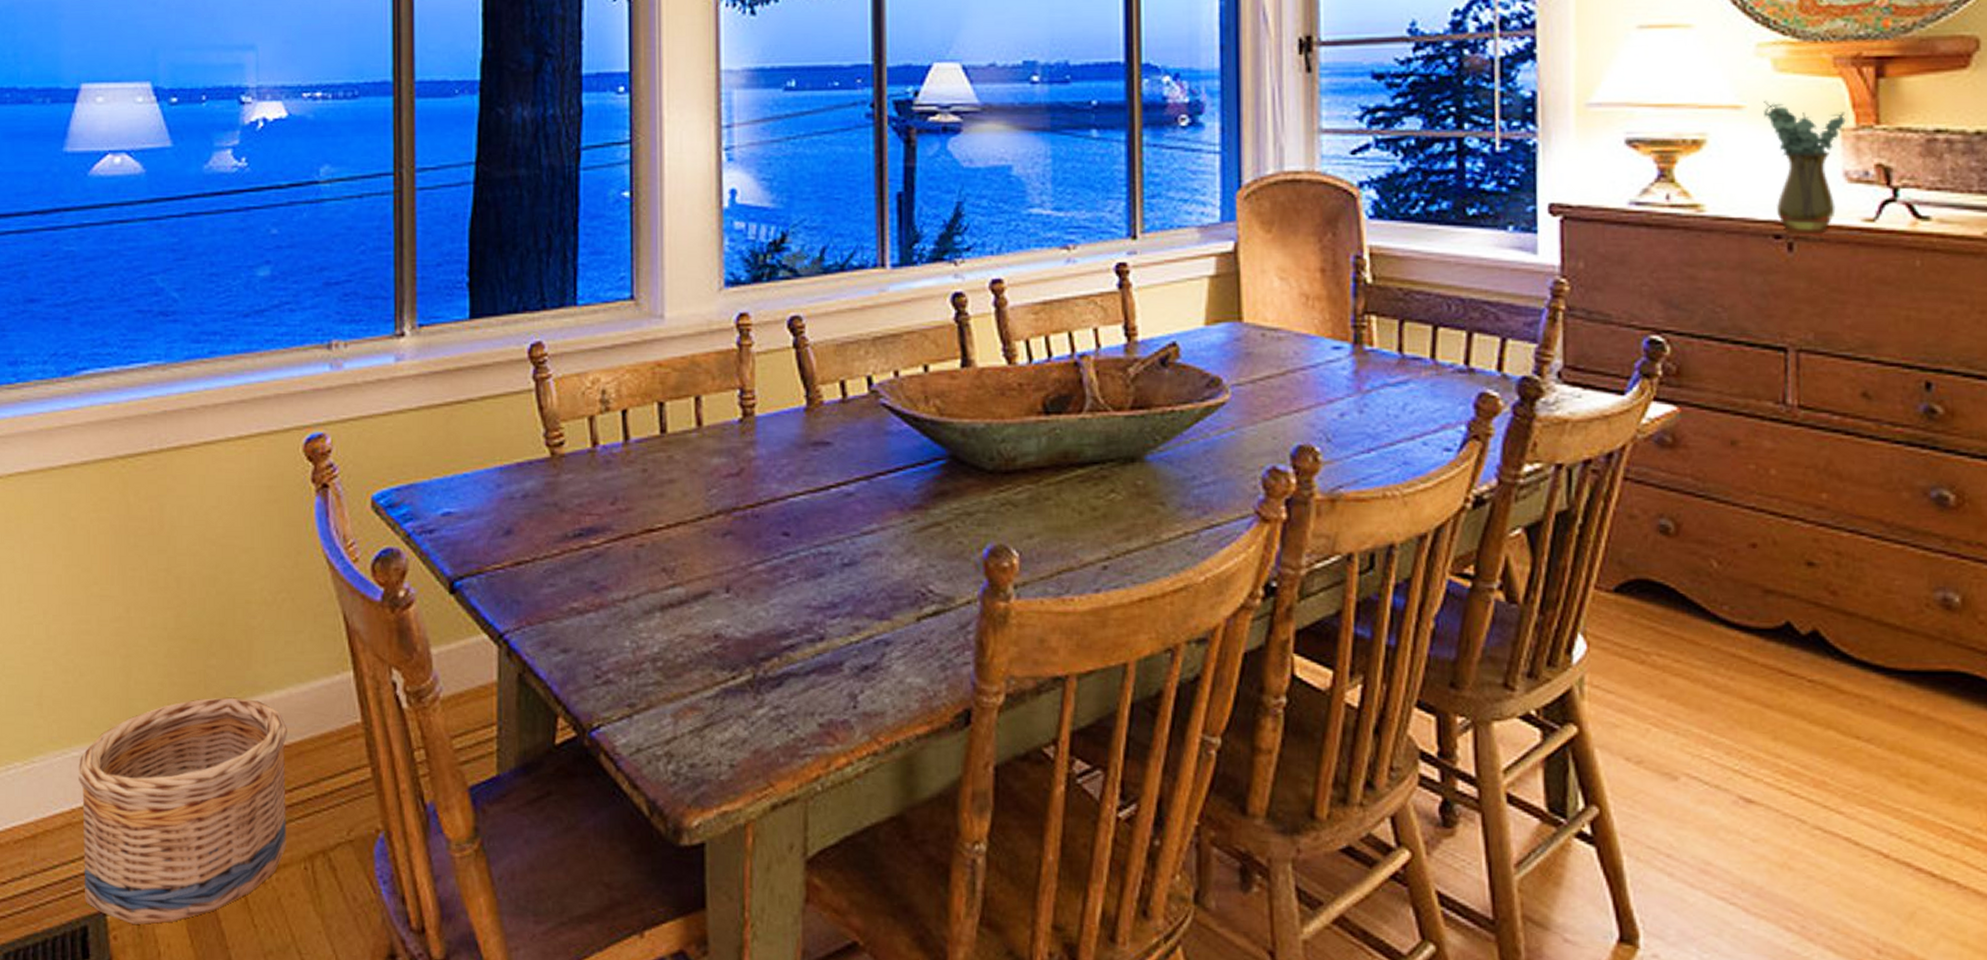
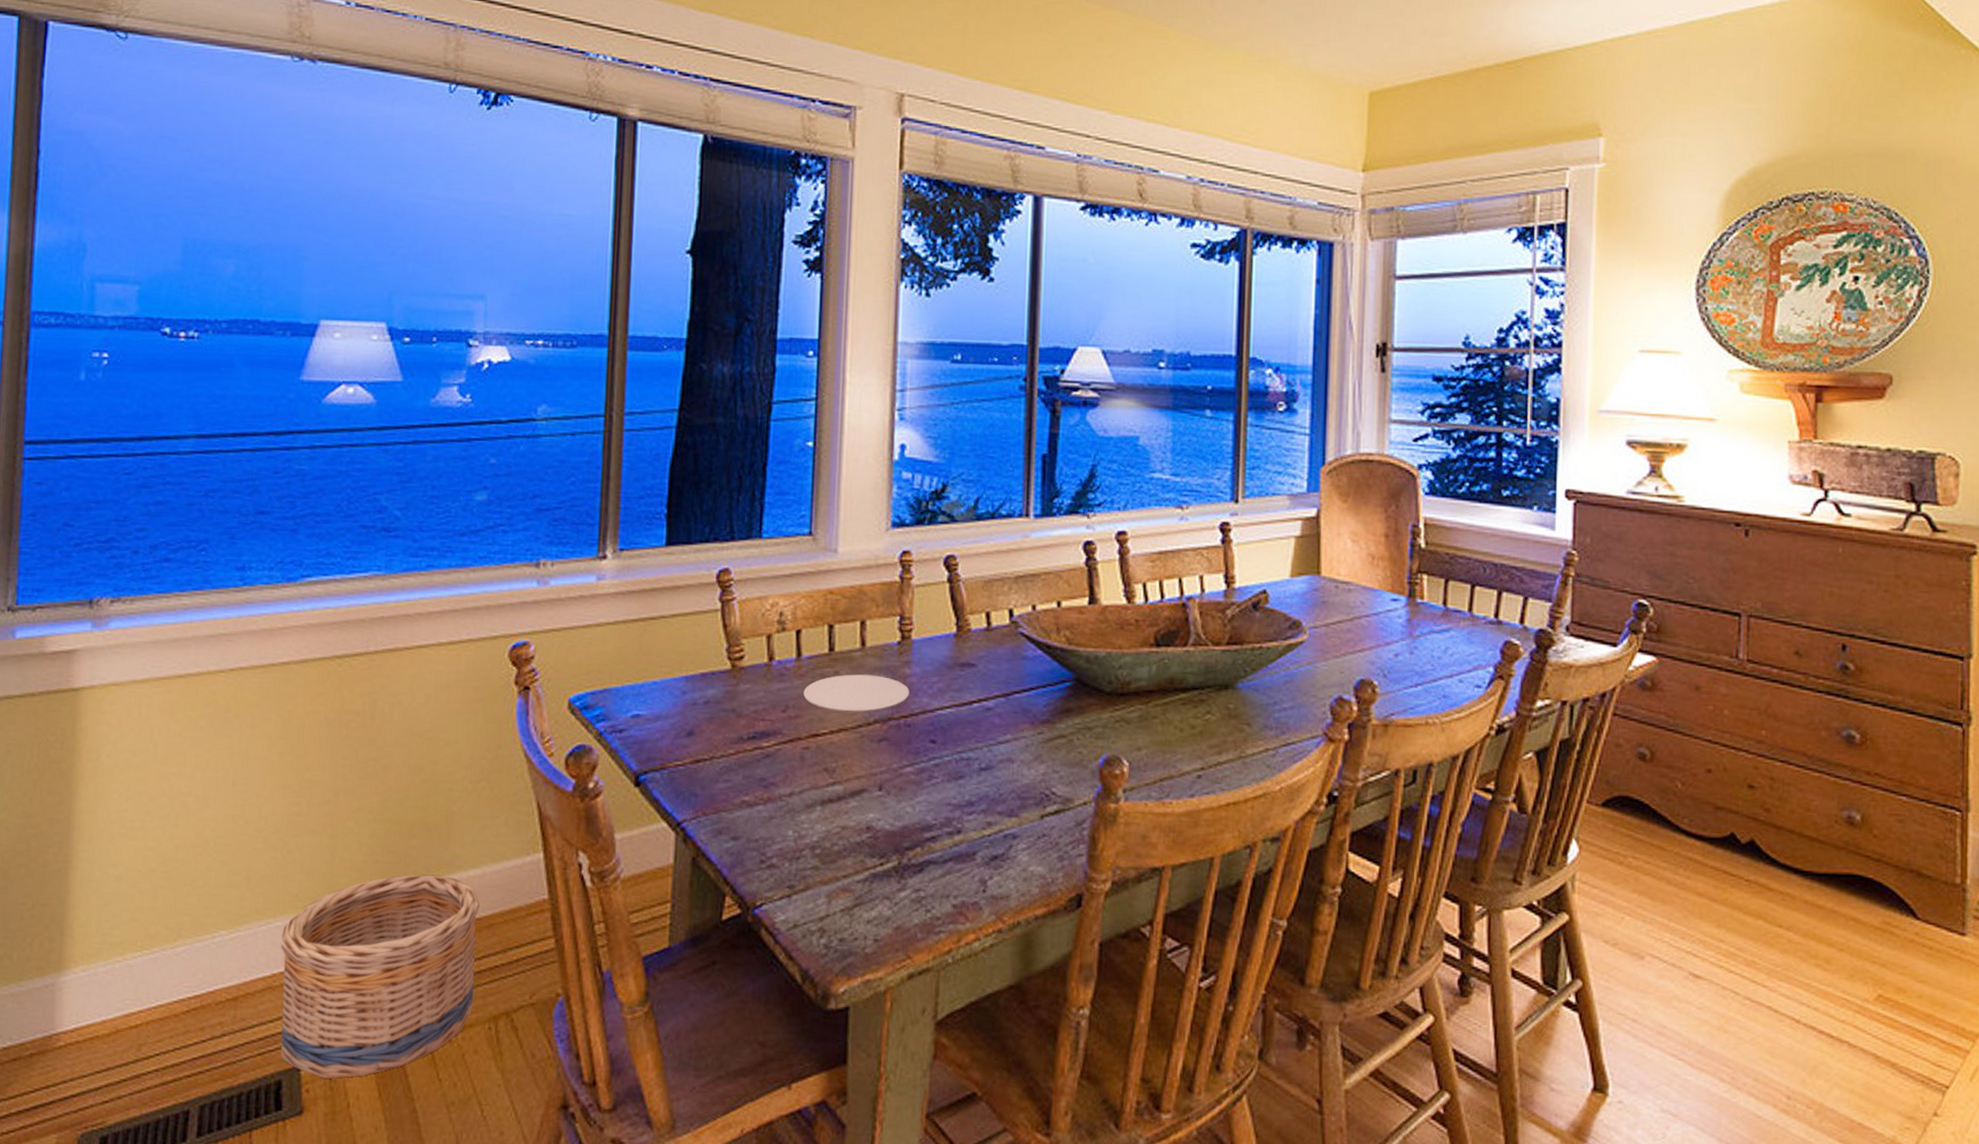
plate: none [633,459,755,504] -> present [803,674,909,713]
vase: present [1764,100,1846,236] -> none [1732,415,1792,525]

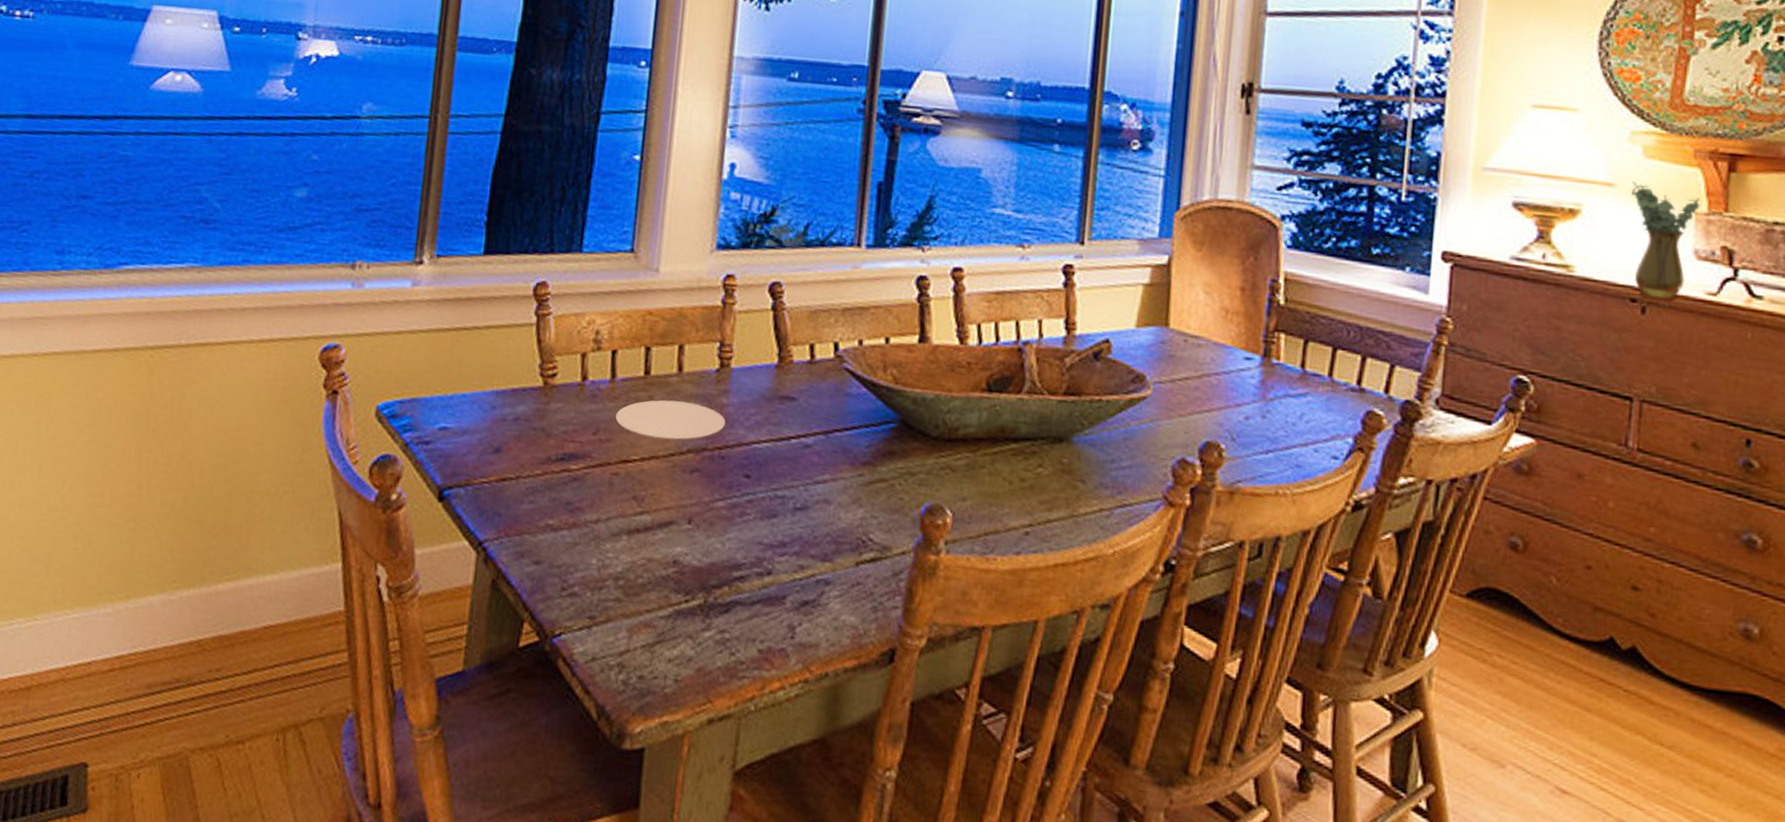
basket: present [280,874,480,1079] -> none [69,575,275,779]
vase: none [1732,415,1792,525] -> present [1631,181,1700,303]

